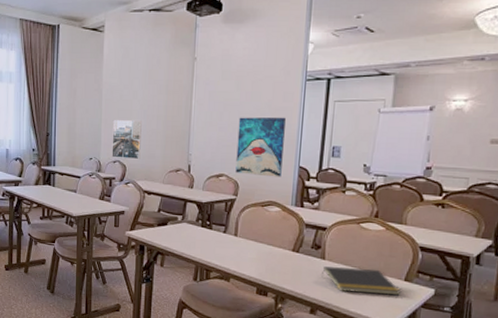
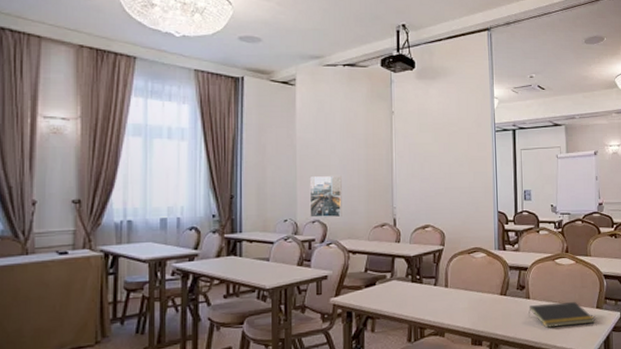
wall art: present [235,117,286,177] -> none [439,165,483,224]

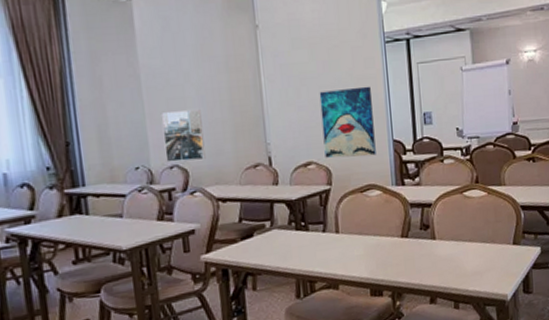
wall art: none [439,165,483,224] -> present [319,86,376,158]
notepad: present [528,301,596,329] -> none [435,238,513,272]

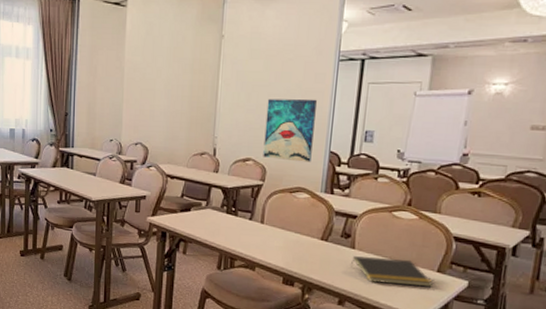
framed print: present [160,110,206,163] -> none [133,100,165,142]
notepad: none [435,238,513,272] -> present [351,256,434,288]

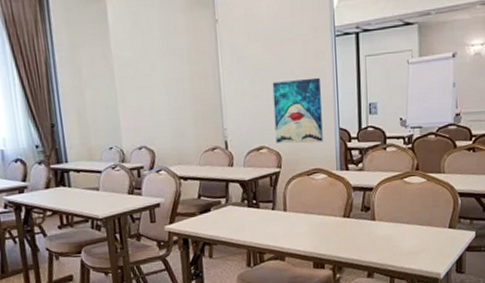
notepad: present [351,256,434,288] -> none [374,221,448,250]

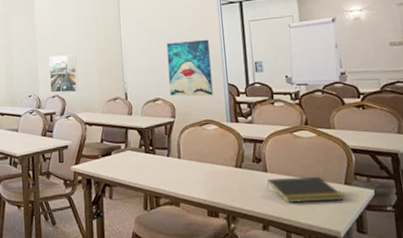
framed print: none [131,97,170,144] -> present [48,55,78,93]
notepad: none [374,221,448,250] -> present [267,176,345,204]

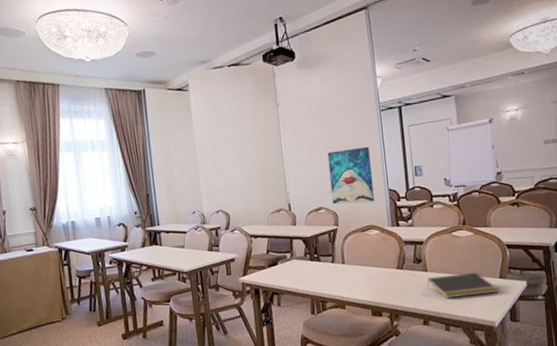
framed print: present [48,55,78,93] -> none [210,169,242,208]

